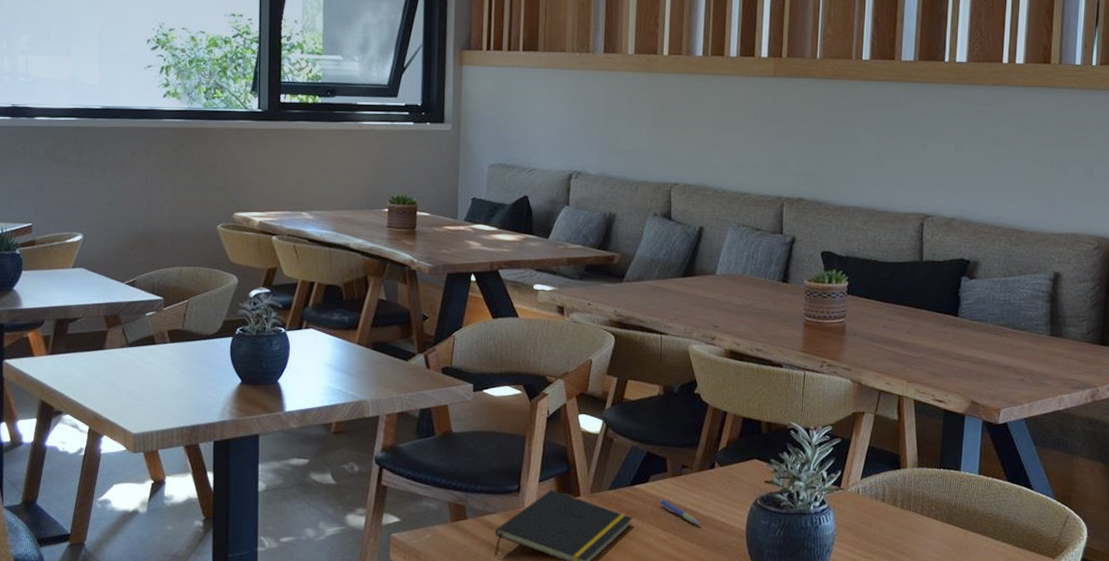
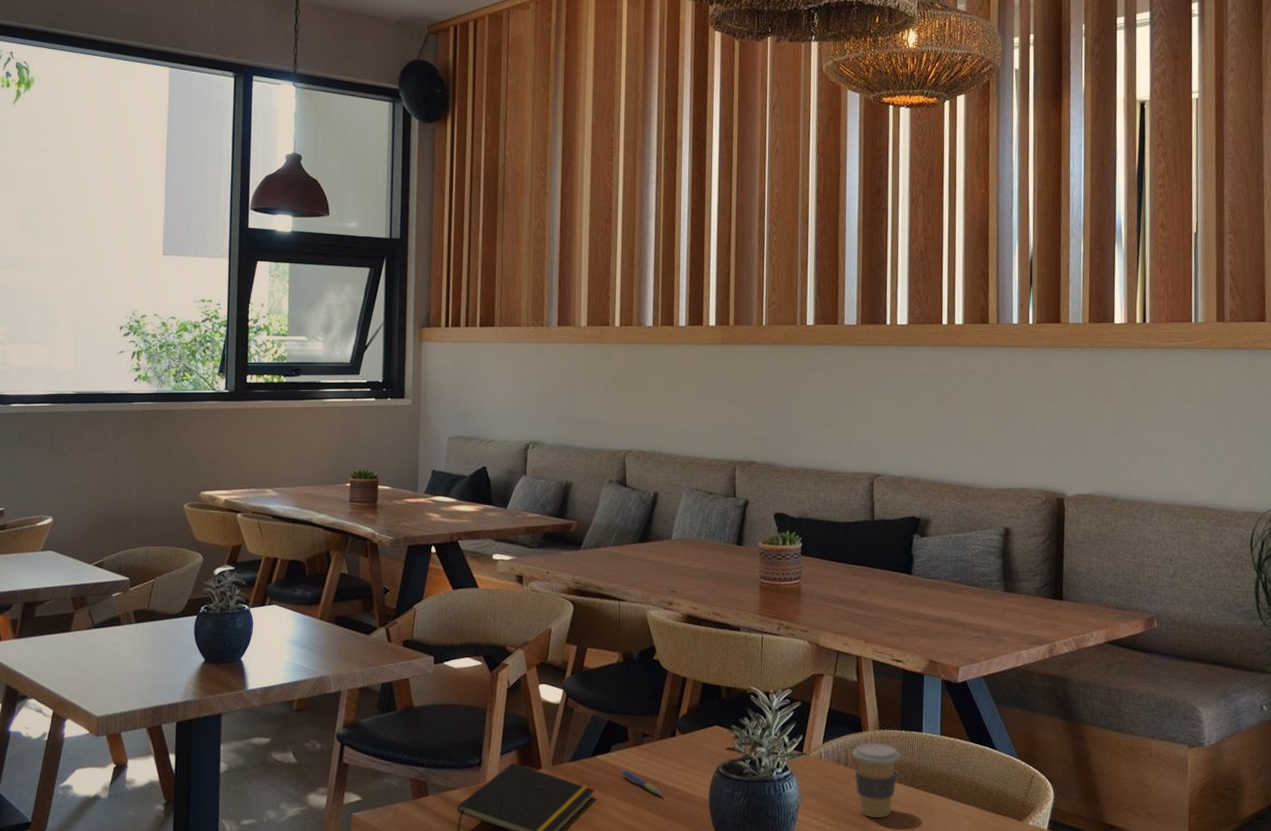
coffee cup: none [889,480,937,553] -> present [852,743,900,819]

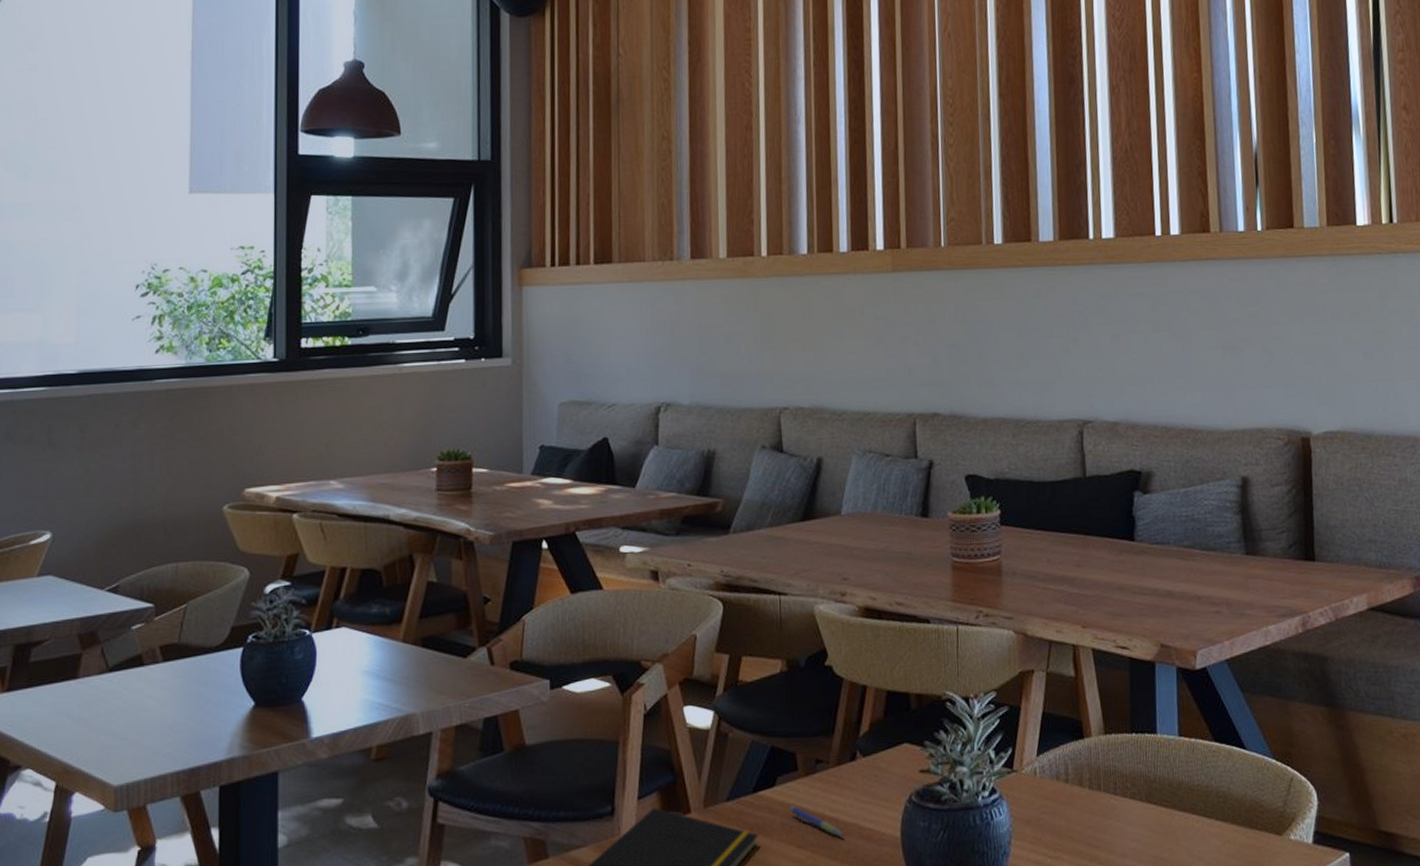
coffee cup: present [852,743,900,819] -> none [1073,751,1132,845]

